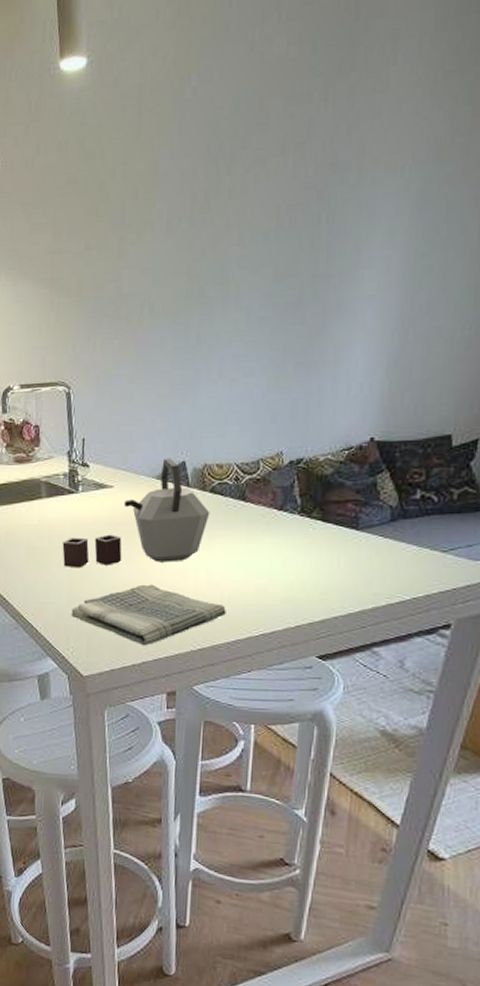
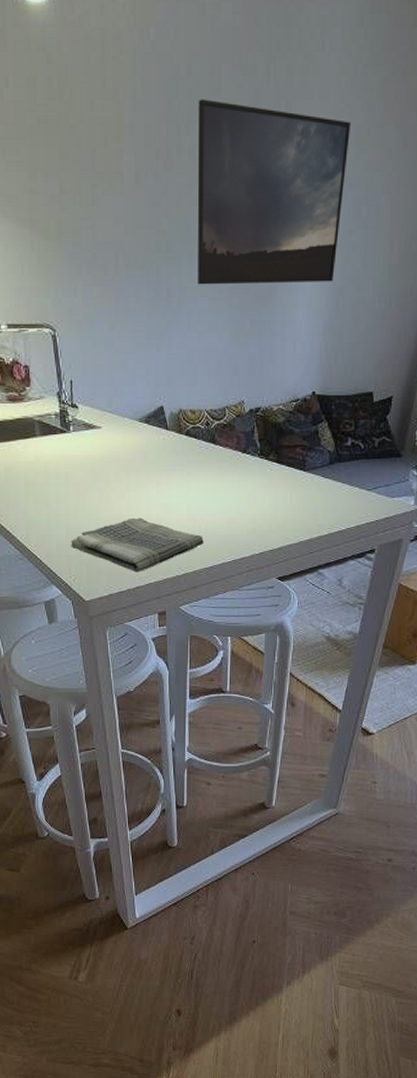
kettle: present [62,458,210,568] -> none [58,402,187,503]
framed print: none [233,134,429,329] -> present [197,99,352,285]

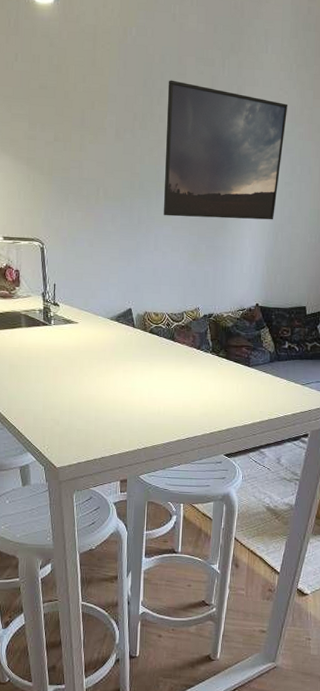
dish towel: present [71,517,204,573] -> none [46,398,162,445]

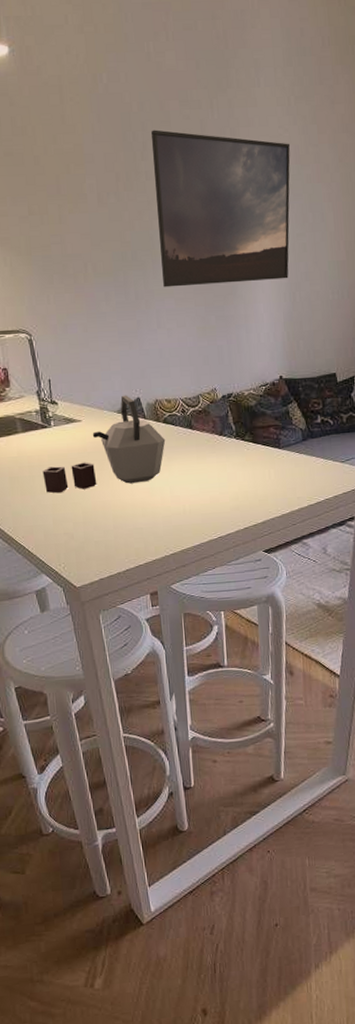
kettle: none [39,305,150,384] -> present [42,395,166,493]

